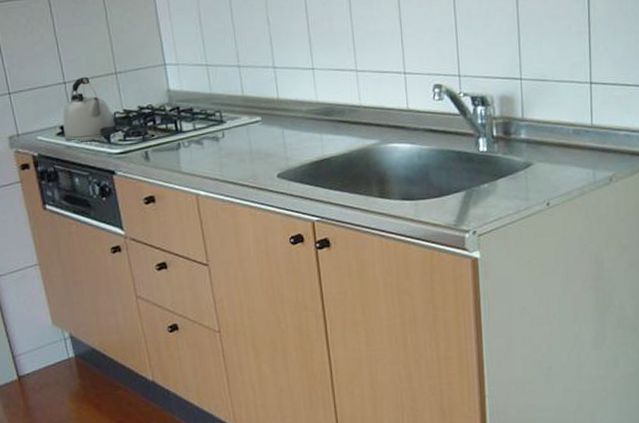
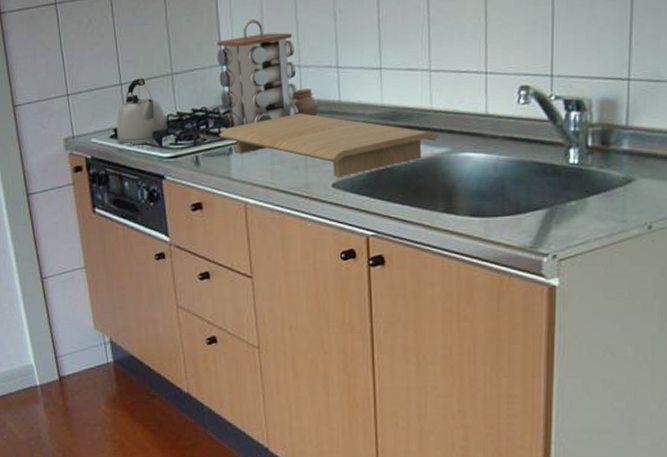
spice rack: none [158,22,242,125] -> present [217,19,299,129]
cutting board: none [166,110,369,169] -> present [218,113,439,178]
jar: none [232,87,259,113] -> present [290,89,318,117]

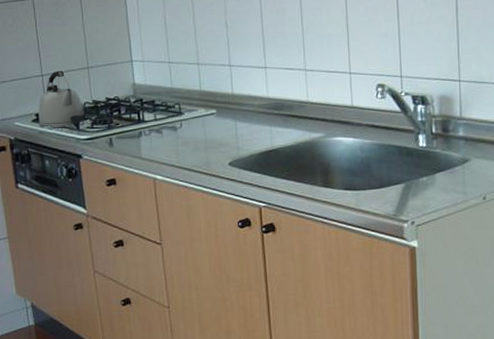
spice rack: present [217,19,299,129] -> none [127,24,199,115]
cutting board: present [218,113,439,178] -> none [129,103,315,157]
jar: present [290,89,318,117] -> none [191,83,215,106]

